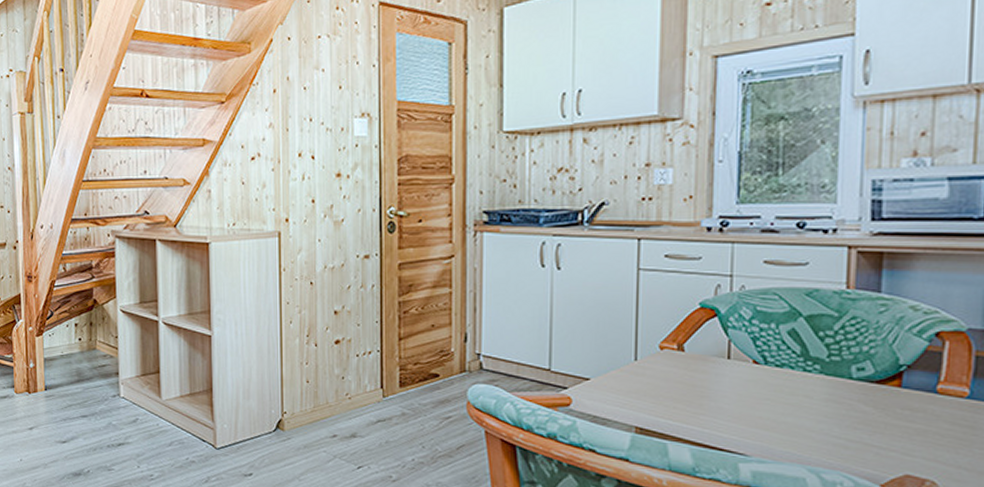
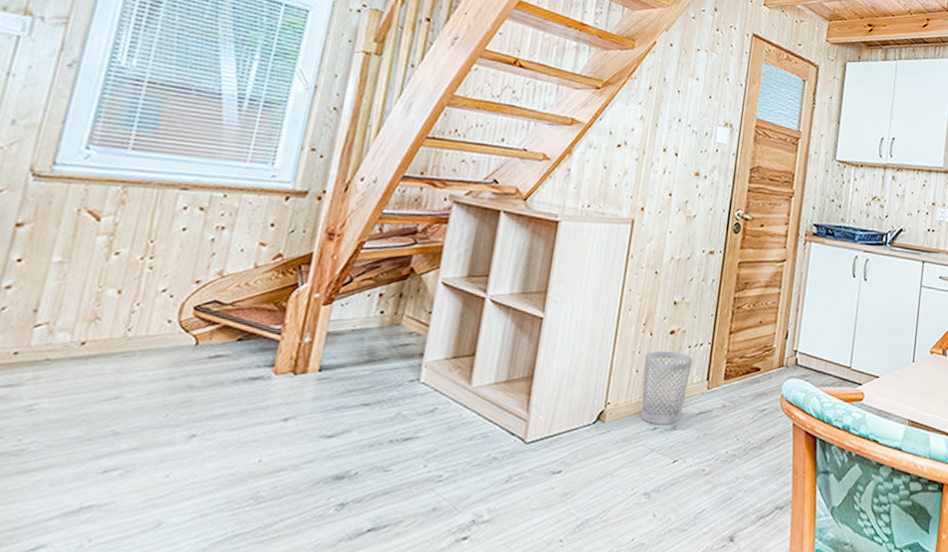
wastebasket: none [313,360,364,432] -> present [641,350,694,425]

